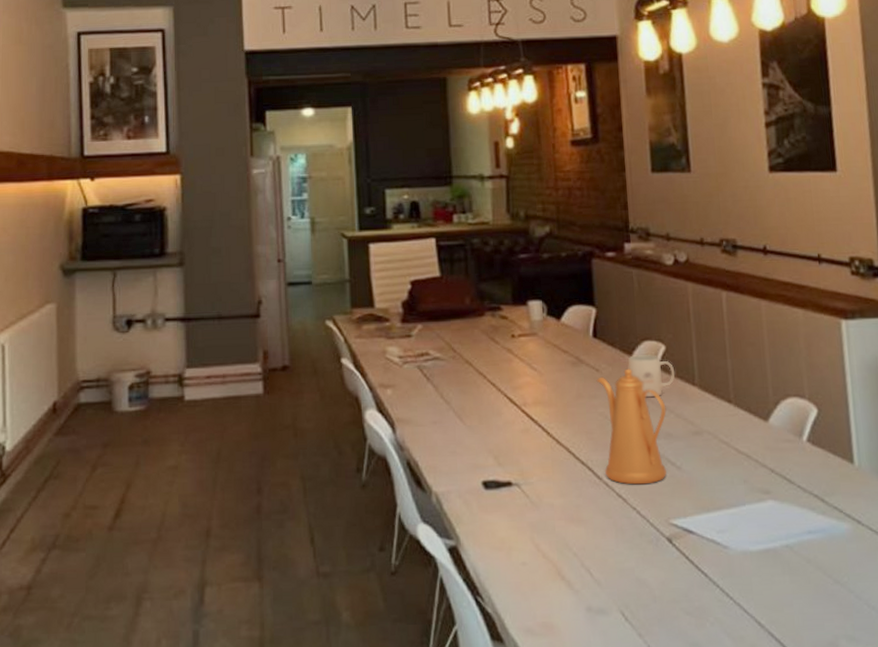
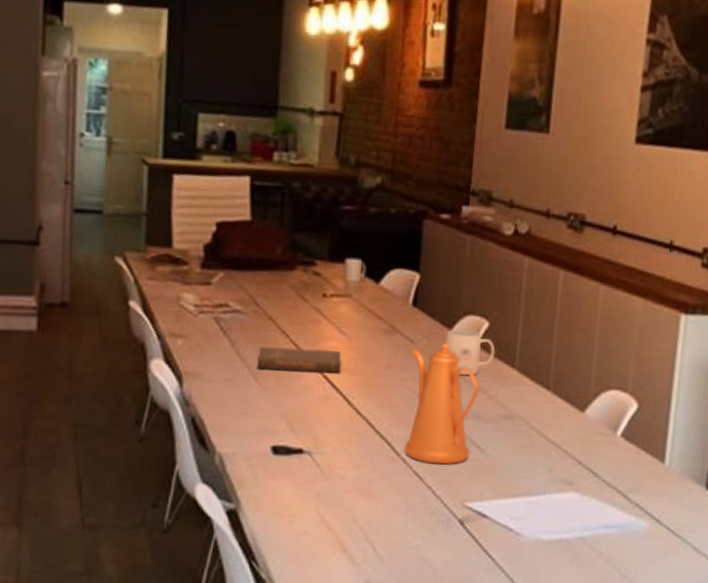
book: none [460,385,536,410] -> present [257,346,342,373]

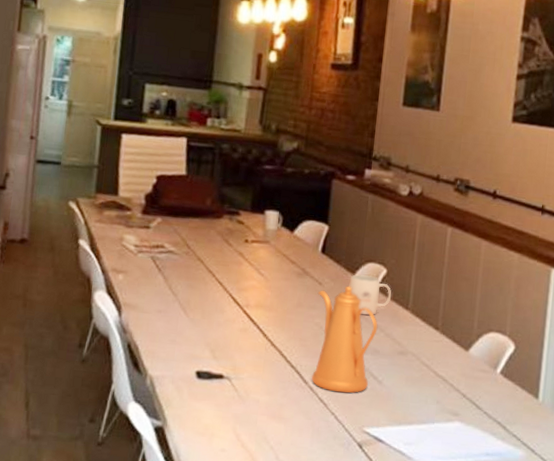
book: present [257,346,342,373] -> none [186,283,260,309]

